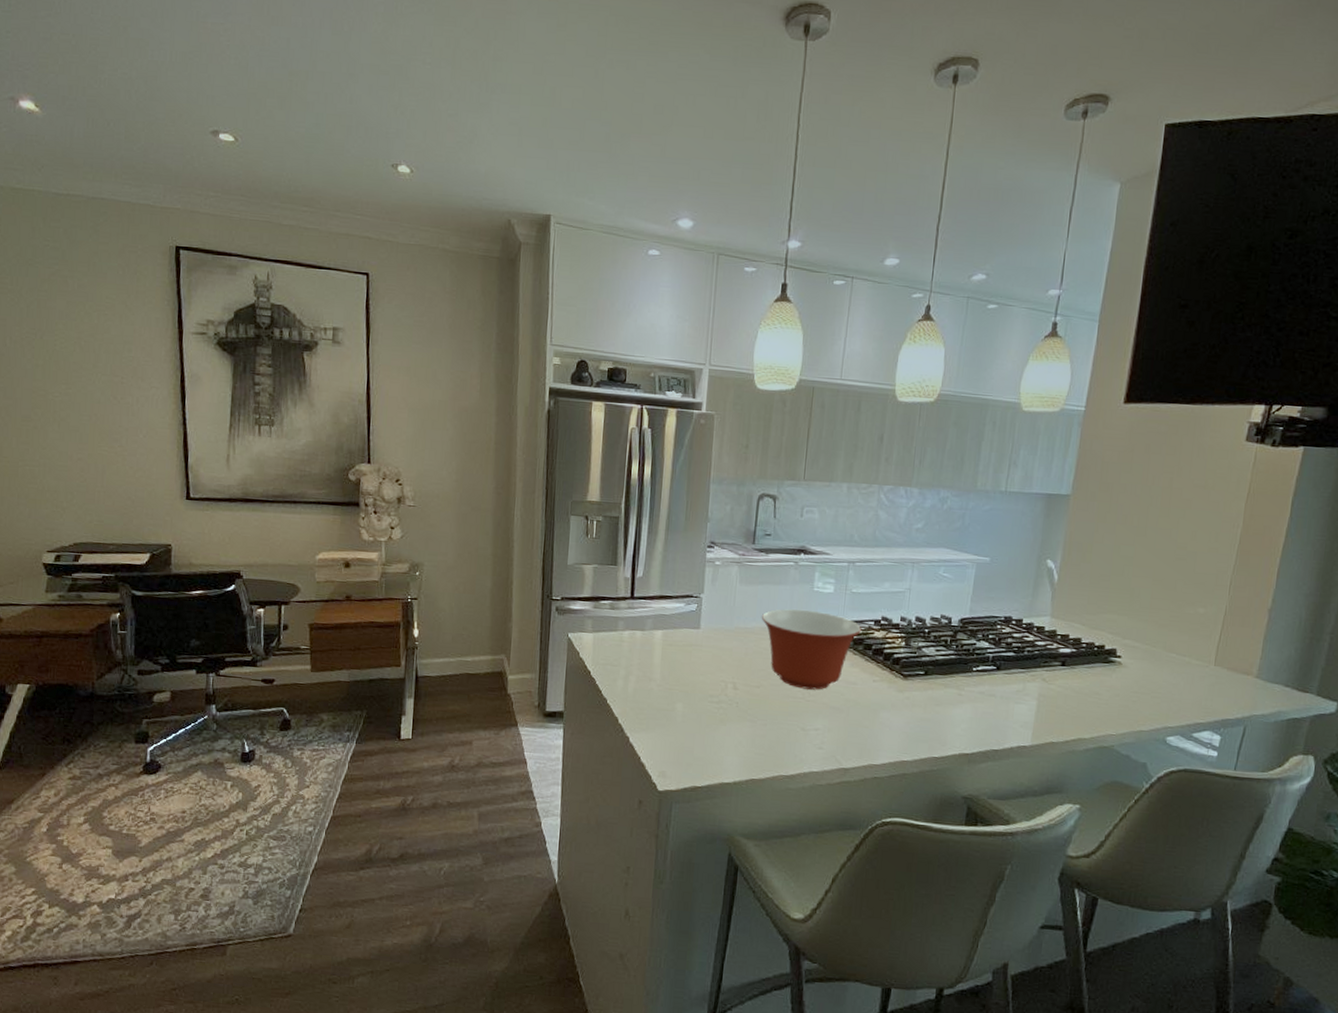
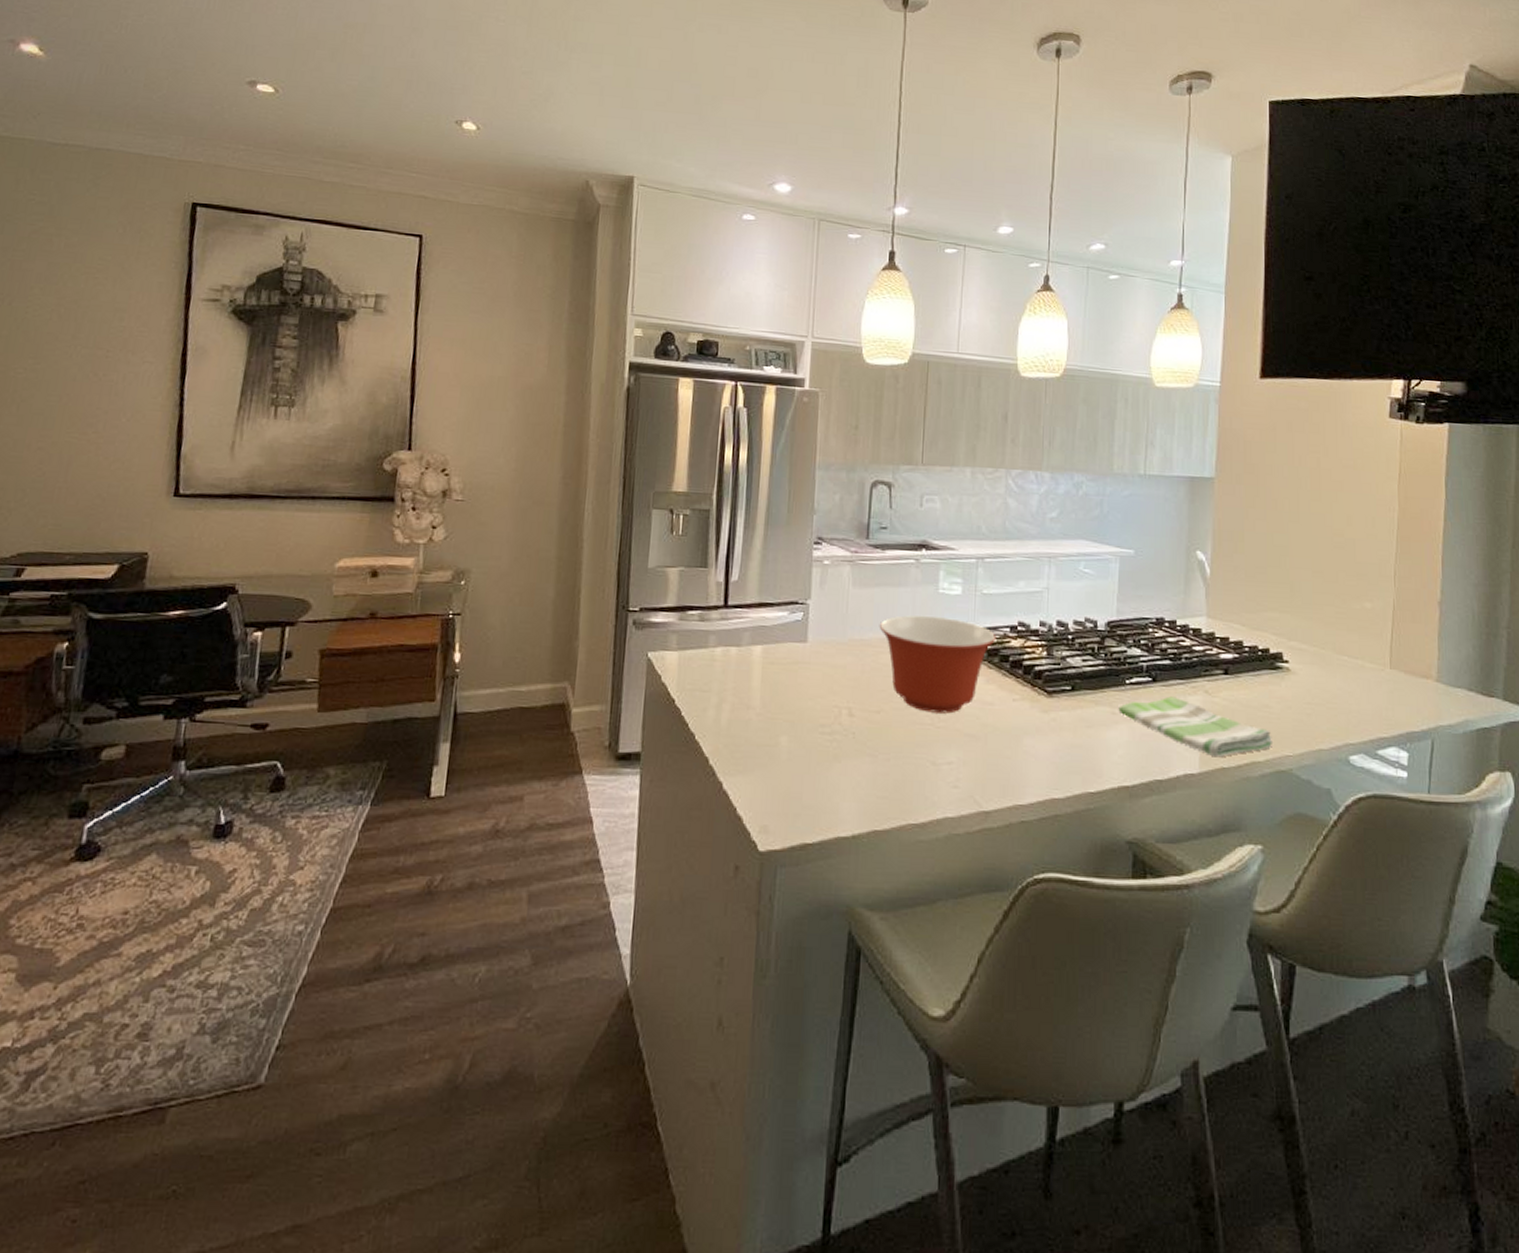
dish towel: none [964,682,1100,734] -> present [1118,696,1274,758]

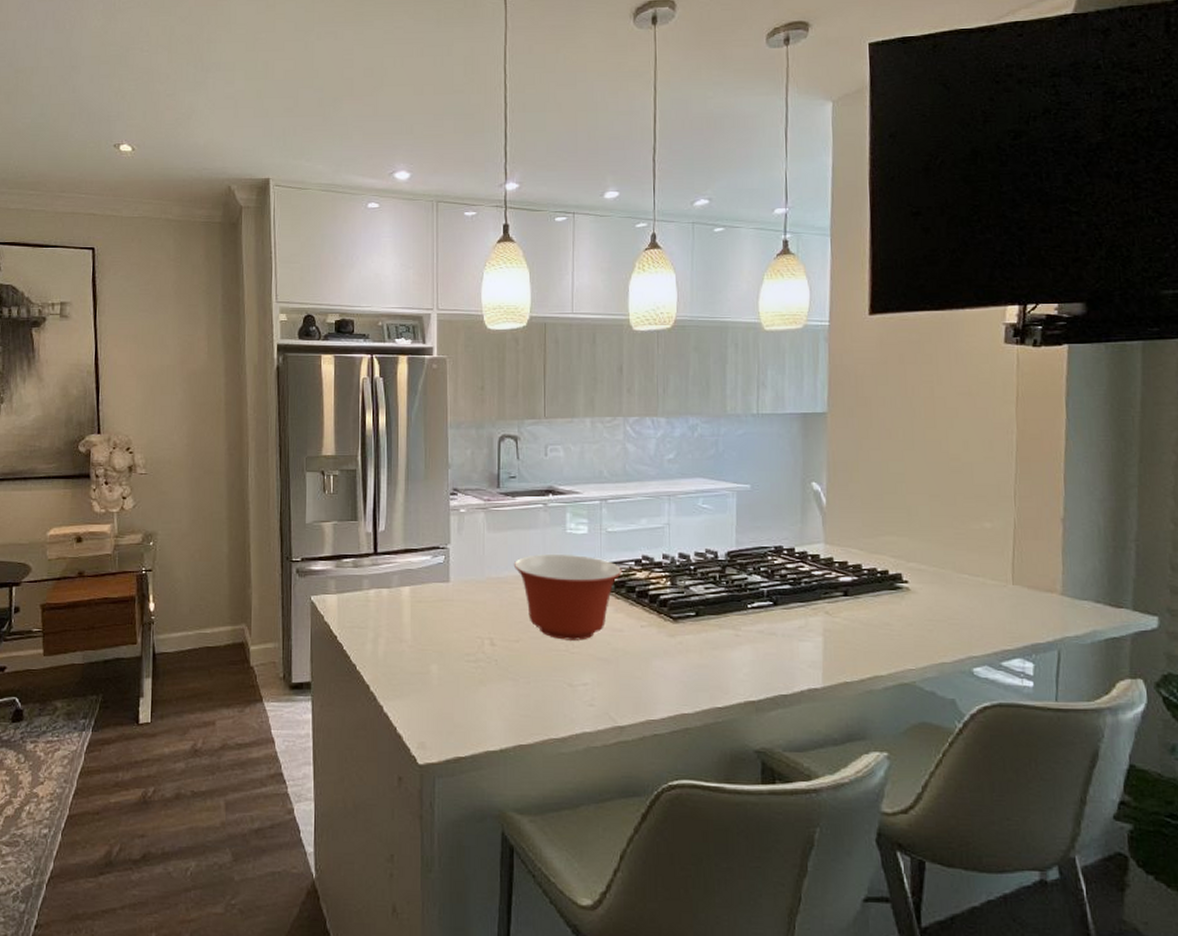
dish towel: present [1118,696,1274,758] -> none [741,618,896,673]

